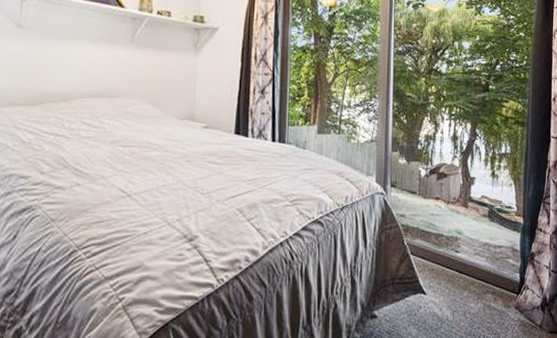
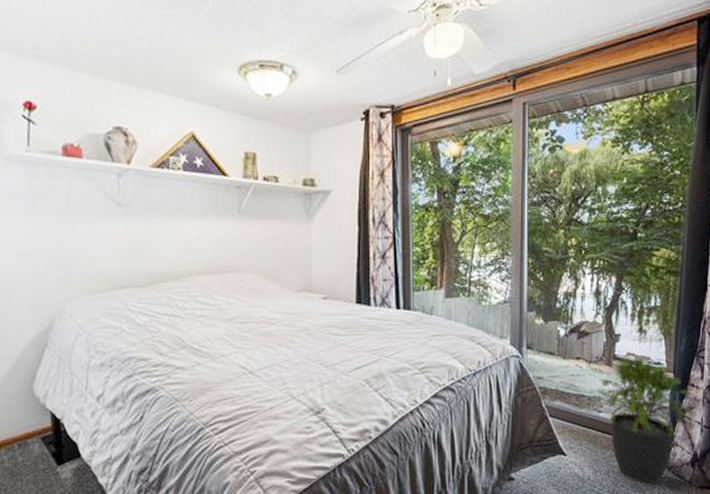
potted plant: none [455,200,545,327] -> present [597,357,697,484]

